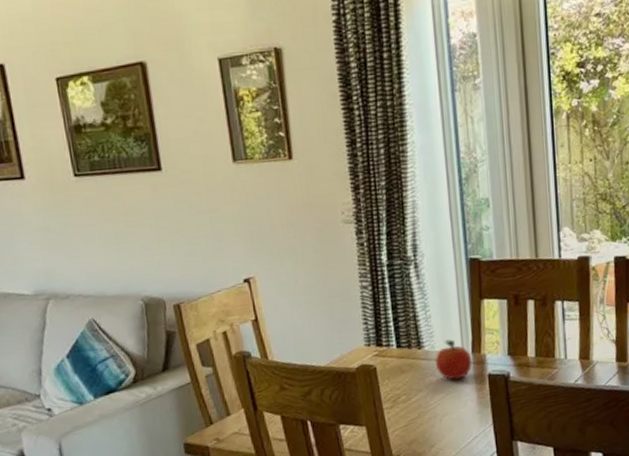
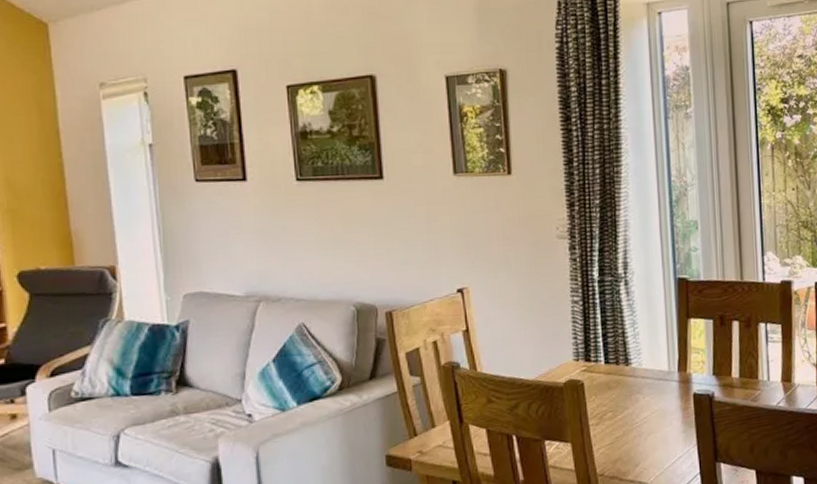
fruit: present [436,339,473,380] -> none [642,357,678,398]

